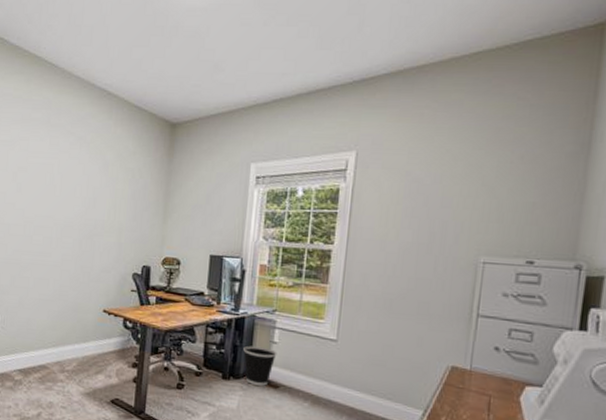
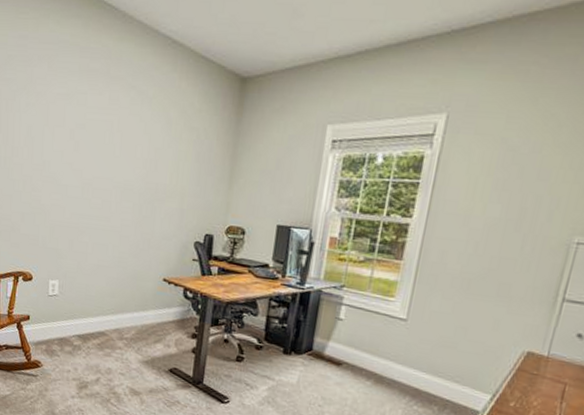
wastebasket: present [243,345,277,386] -> none [307,321,342,363]

